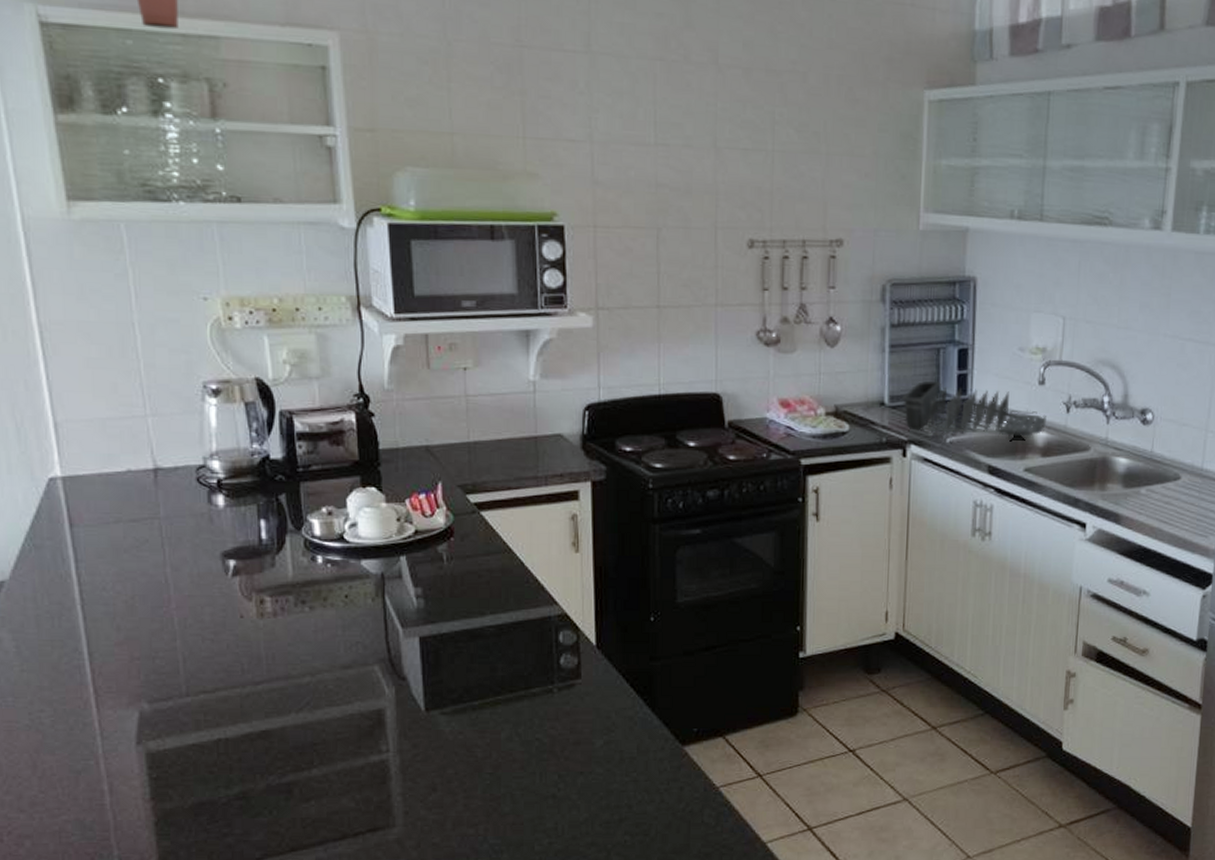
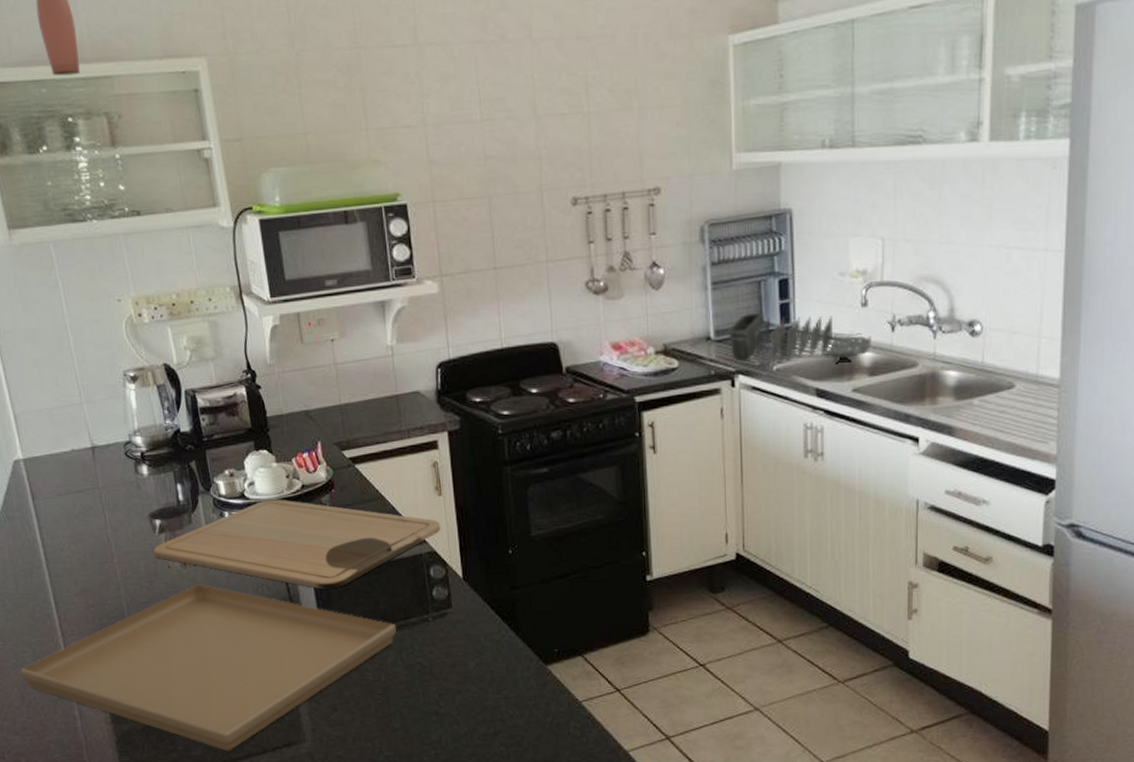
serving tray: none [34,638,514,837] -> present [20,584,396,752]
chopping board: none [224,545,575,652] -> present [153,499,441,590]

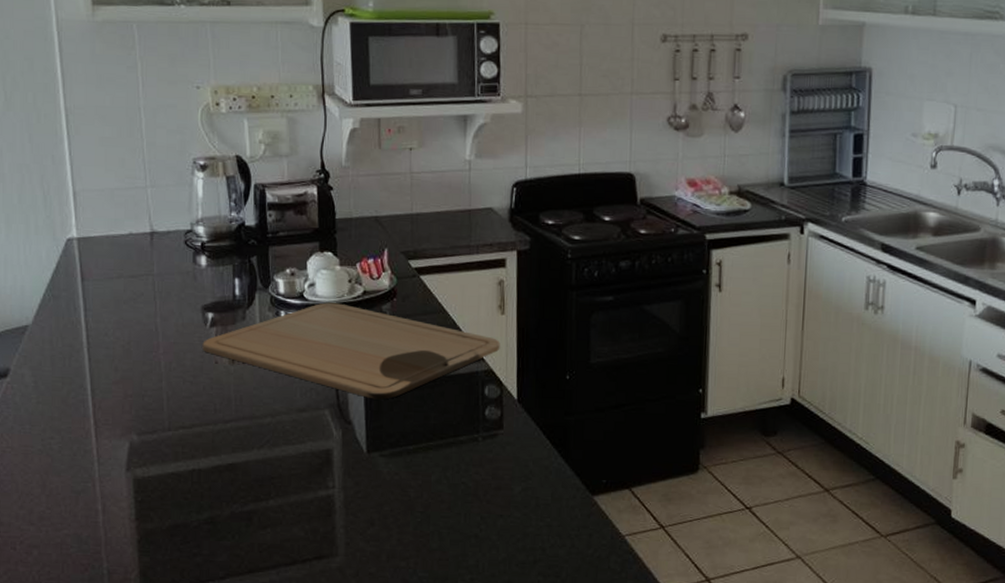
serving tray: present [20,584,396,752] -> none [45,382,444,560]
dish rack: present [726,313,871,366] -> none [800,164,938,221]

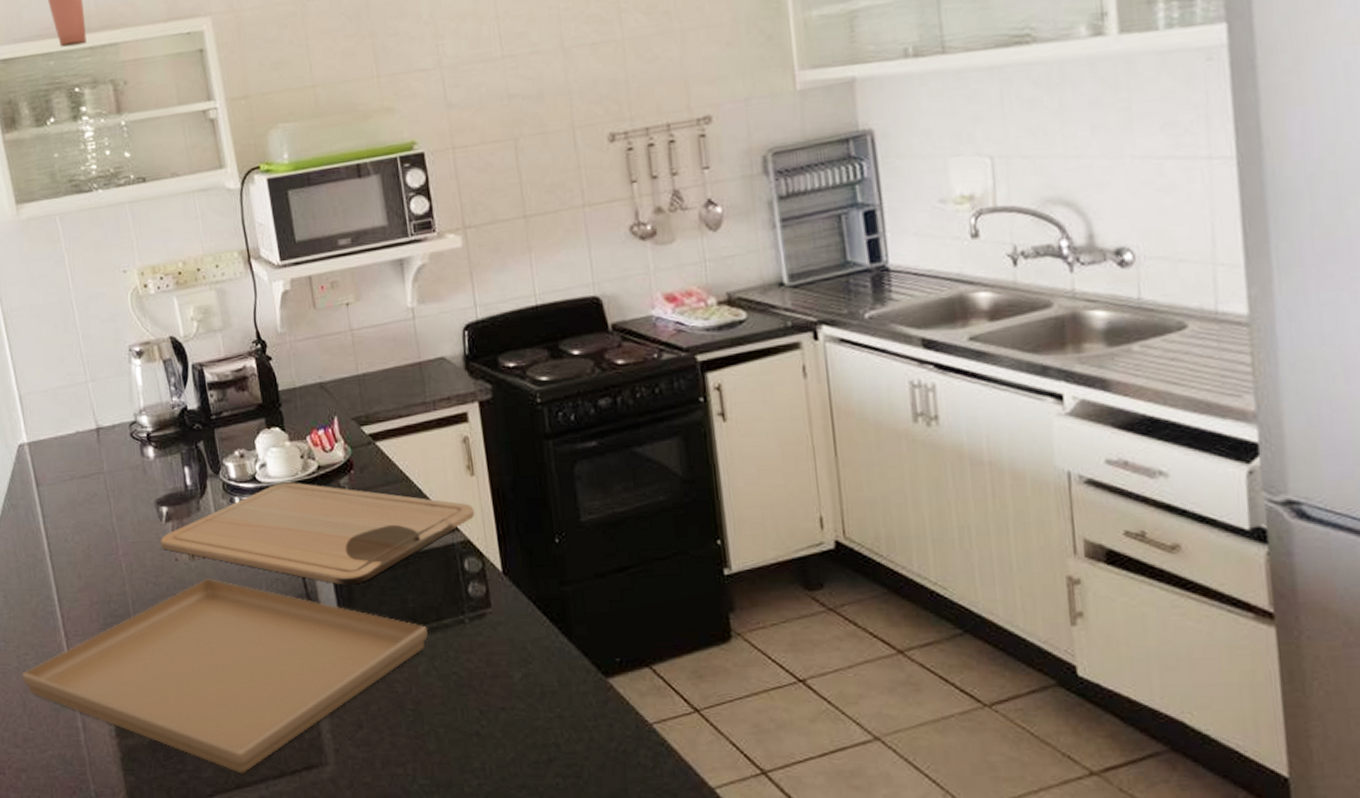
serving tray: none [45,382,444,560] -> present [22,578,428,774]

